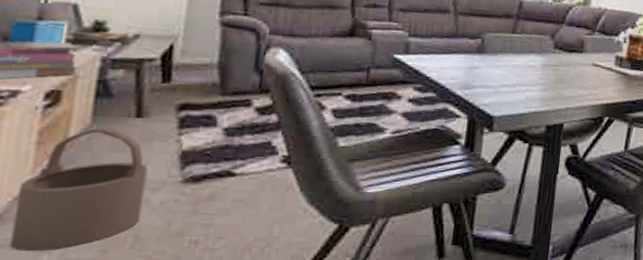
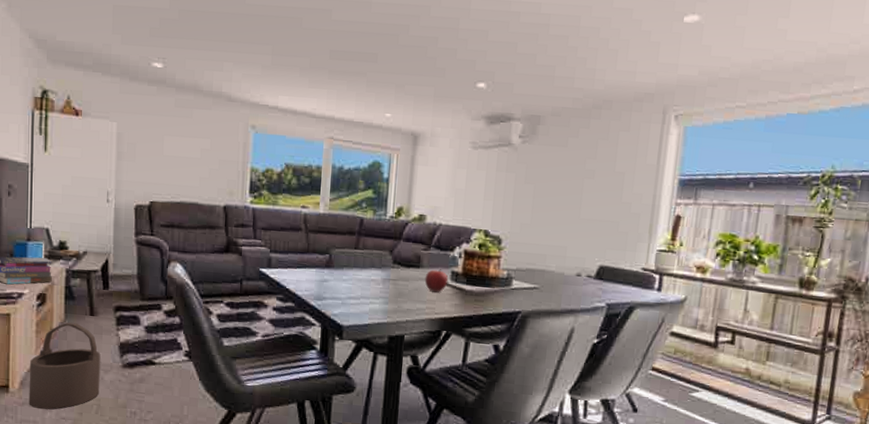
fruit: none [587,54,613,78] -> present [424,269,449,293]

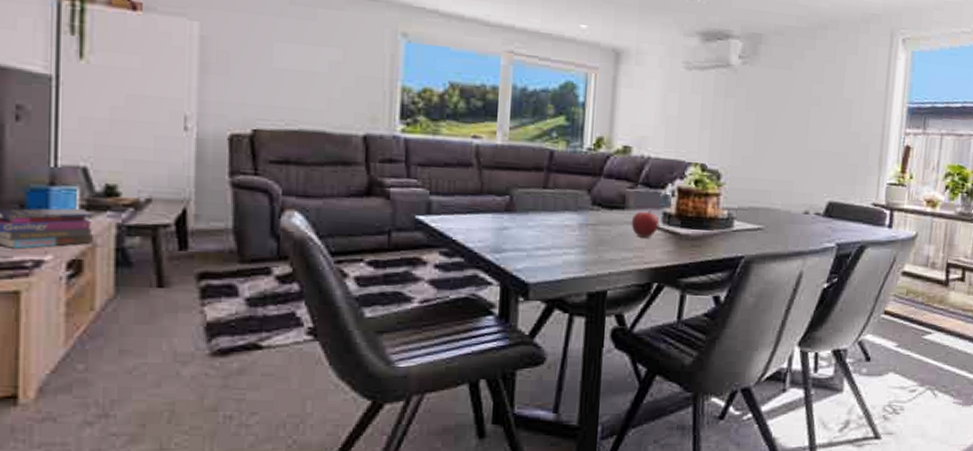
wooden bucket: present [29,322,101,410] -> none [53,298,175,424]

